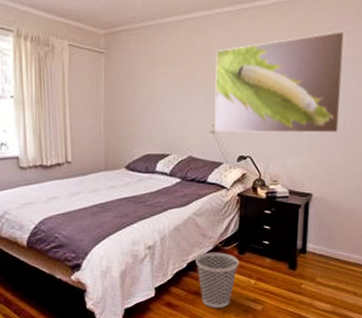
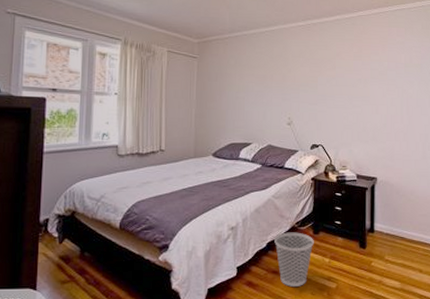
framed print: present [214,30,345,133] -> none [290,41,397,125]

